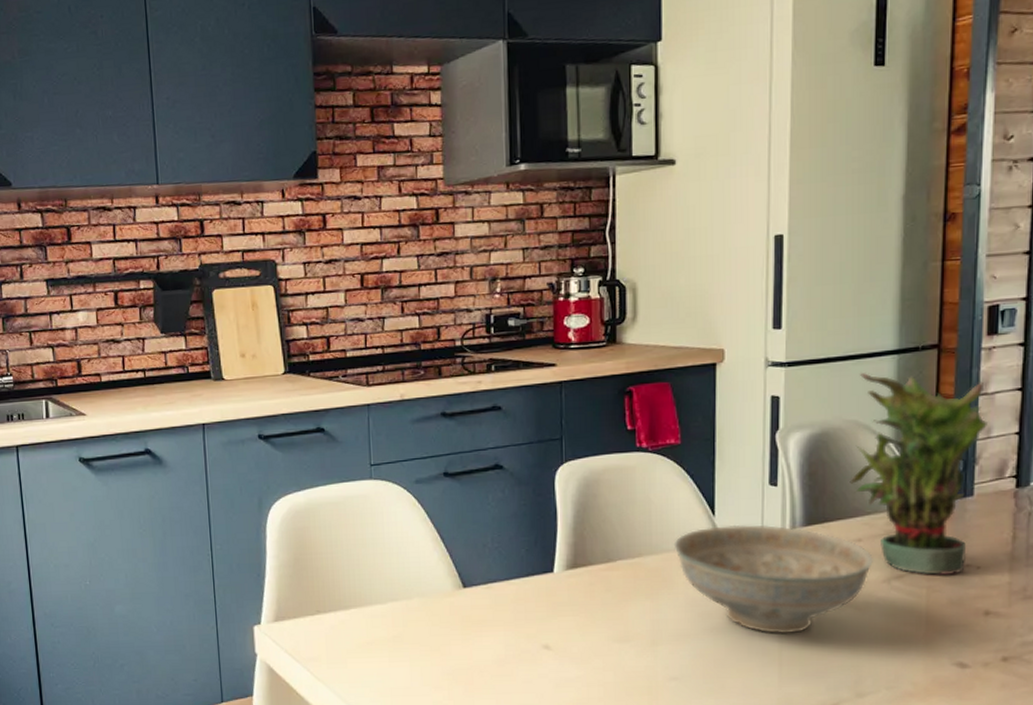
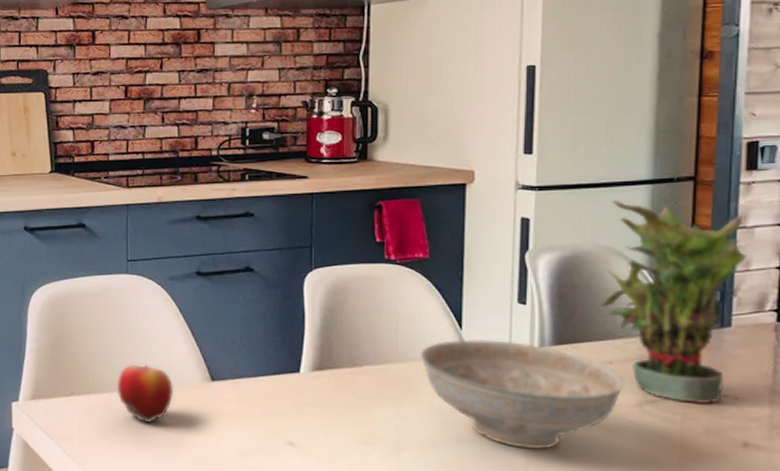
apple: none [364,575,425,638] -> present [117,364,174,424]

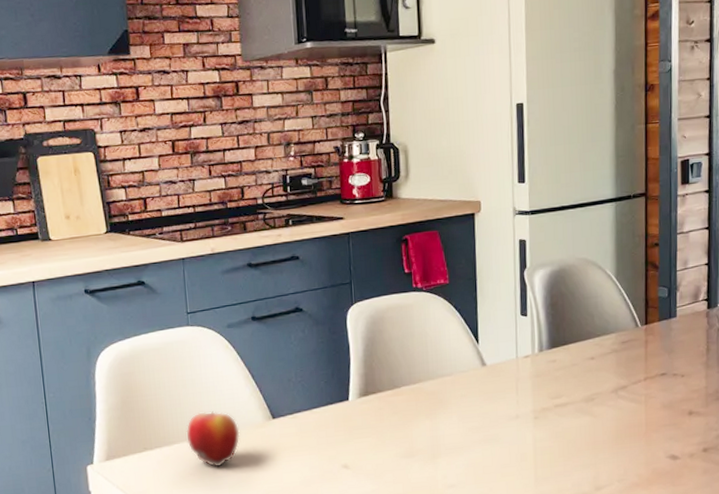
decorative bowl: present [420,339,626,450] -> none [447,349,605,442]
potted plant: present [601,199,748,403] -> none [583,217,685,384]

